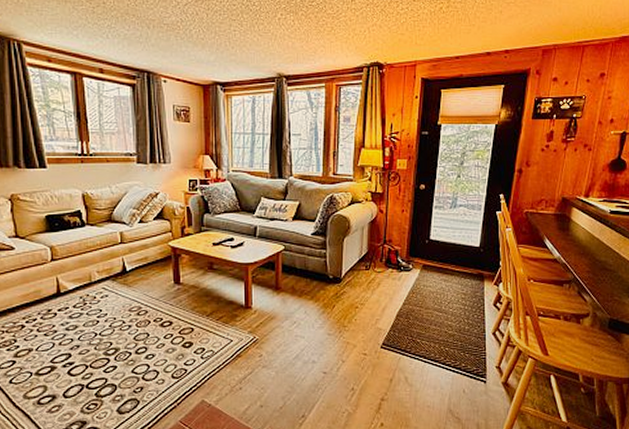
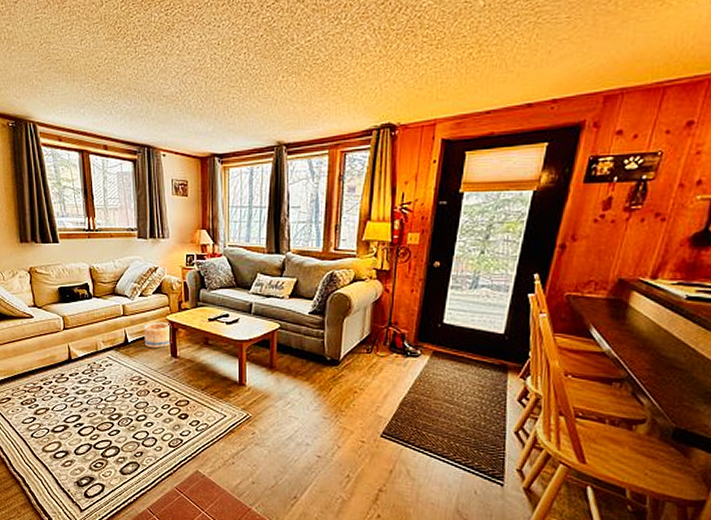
basket: none [144,249,175,276] -> present [144,322,172,348]

